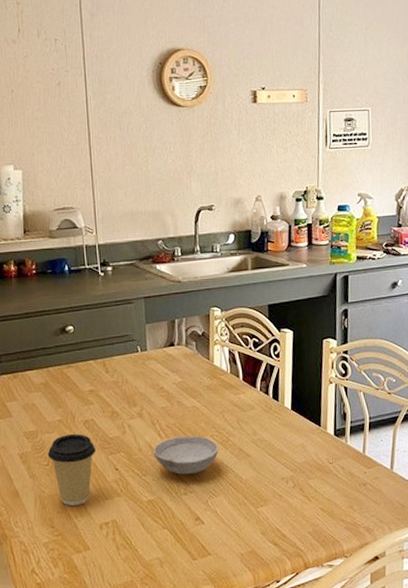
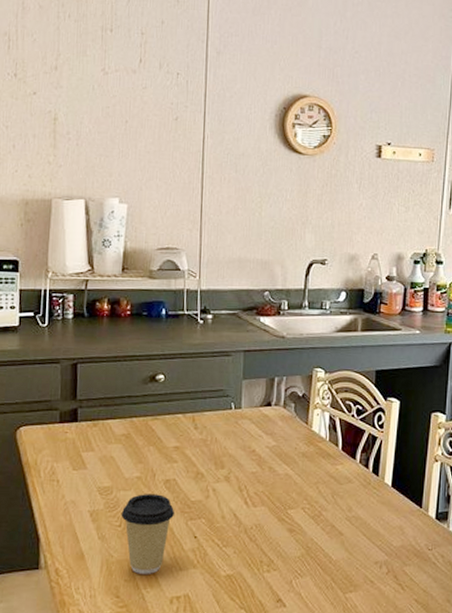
bowl: present [153,435,219,475] -> none [237,506,310,550]

